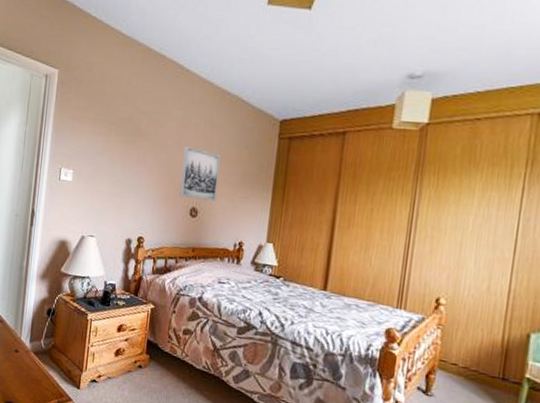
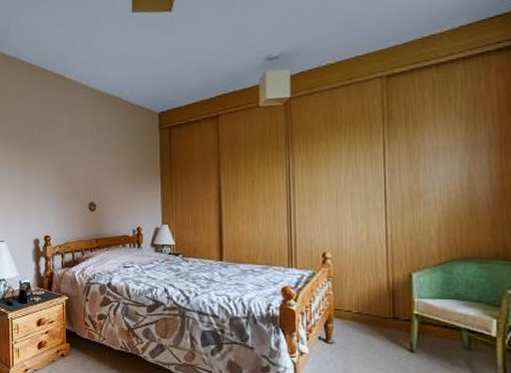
wall art: present [179,146,220,201] -> none [76,147,112,194]

